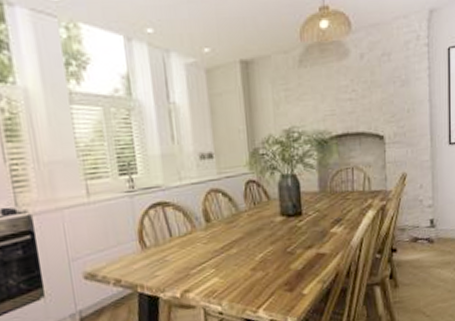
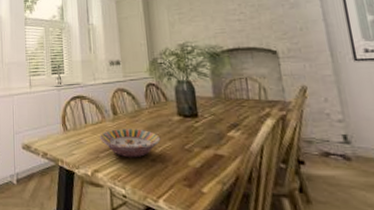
serving bowl: none [189,235,262,271] -> present [100,129,161,158]

